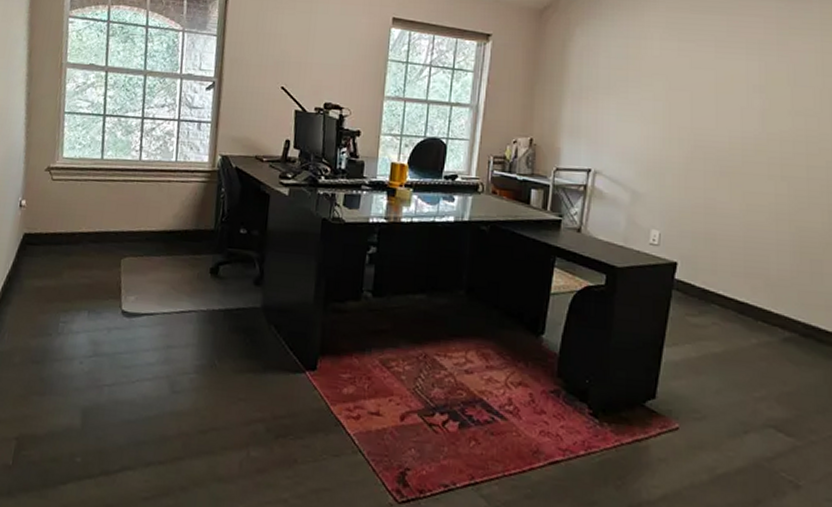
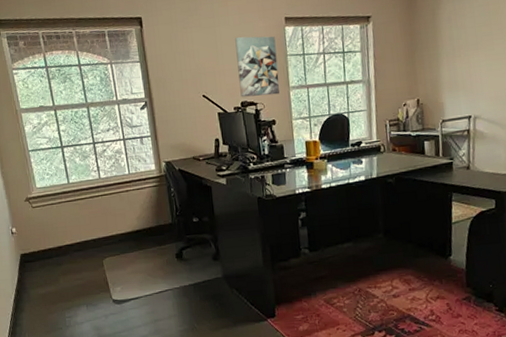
wall art: none [325,28,377,102] -> present [235,36,280,97]

